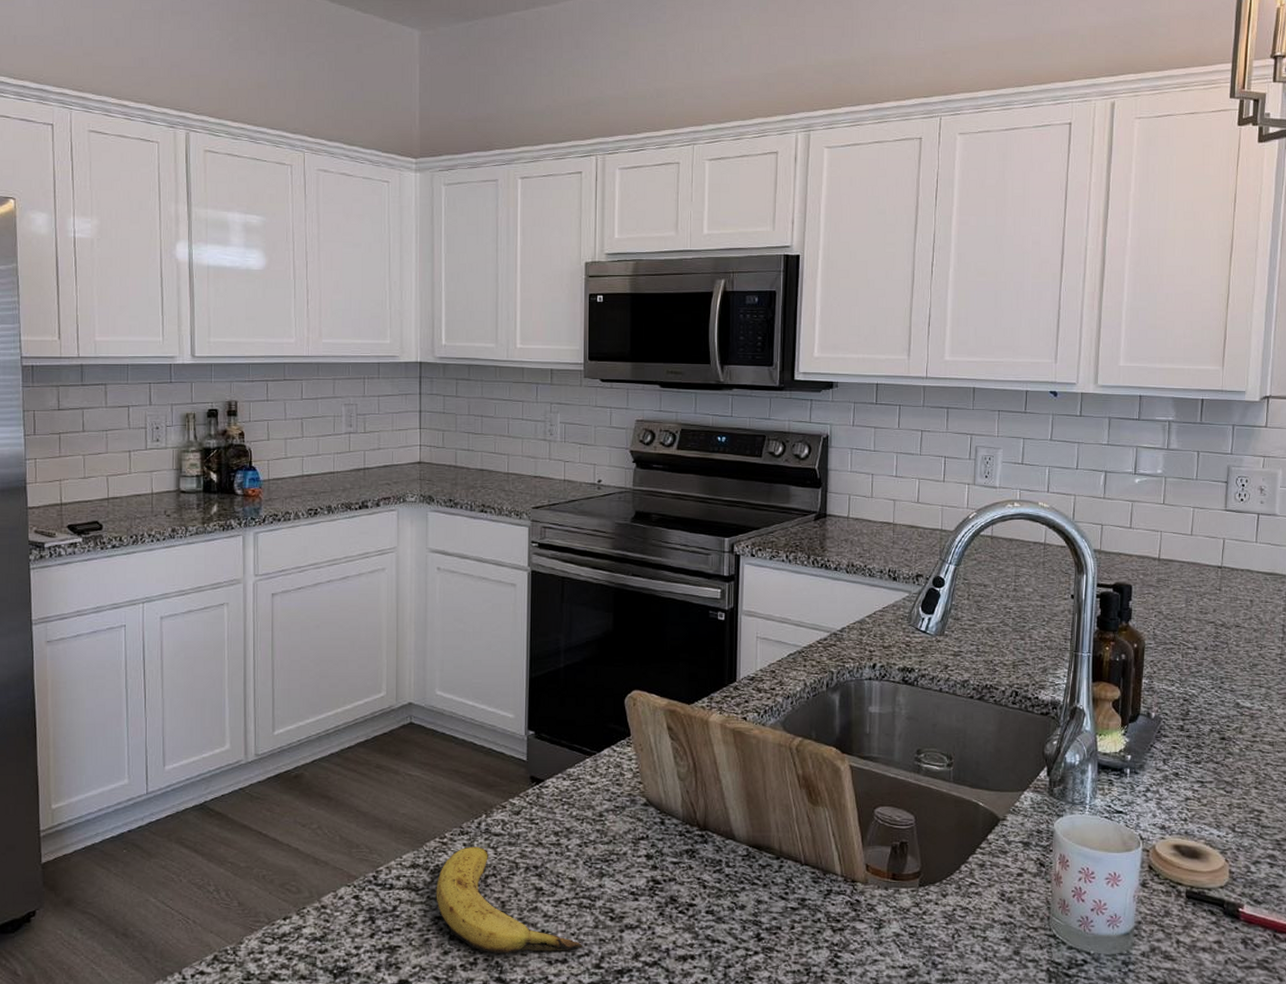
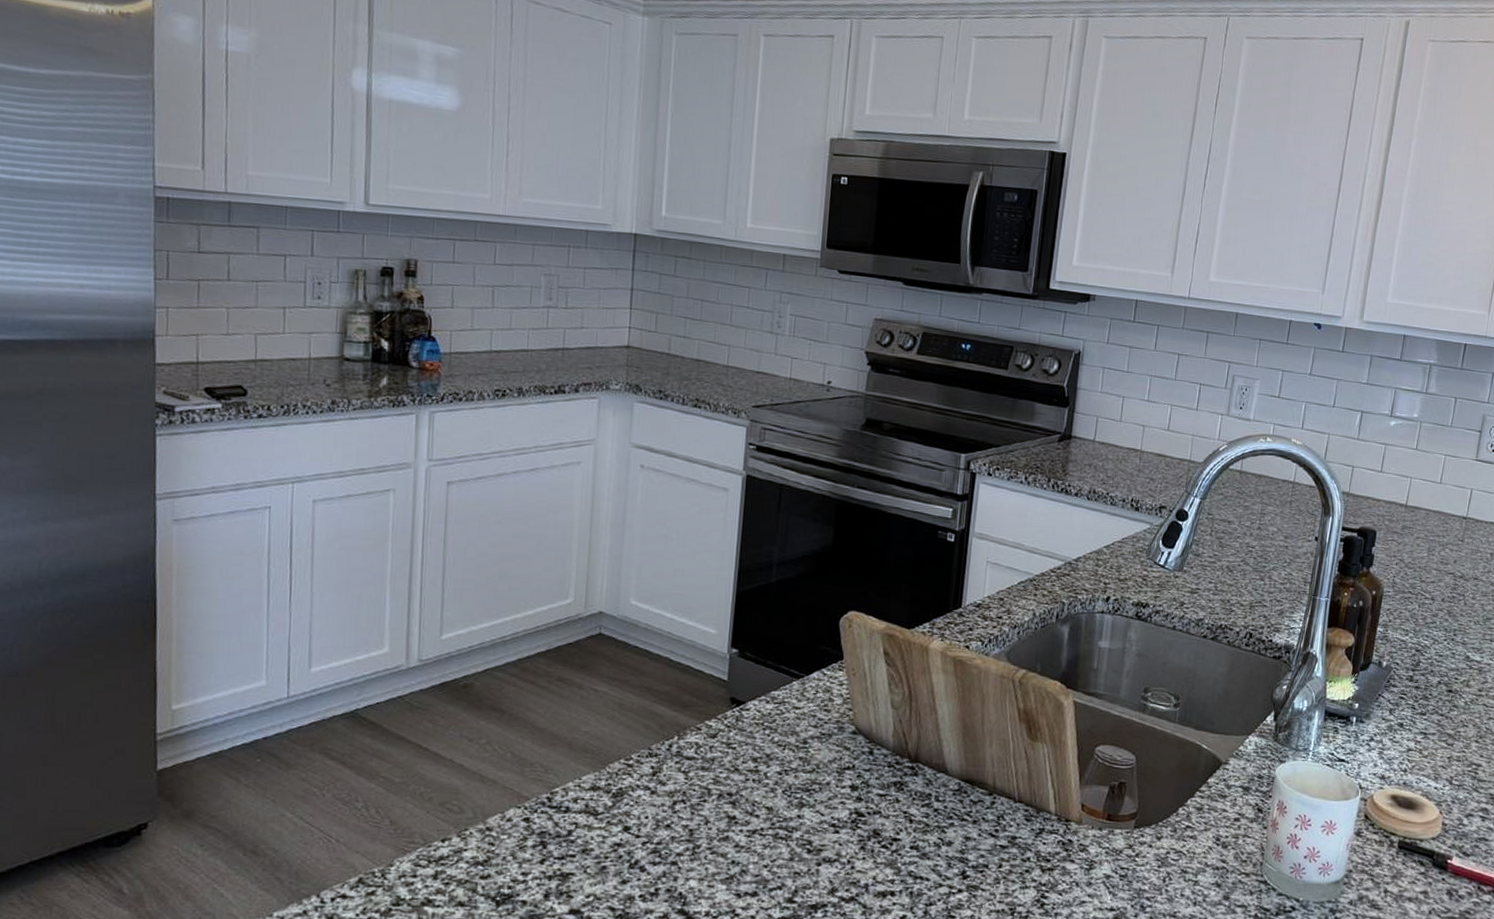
banana: present [436,846,584,955] -> none [616,770,777,885]

